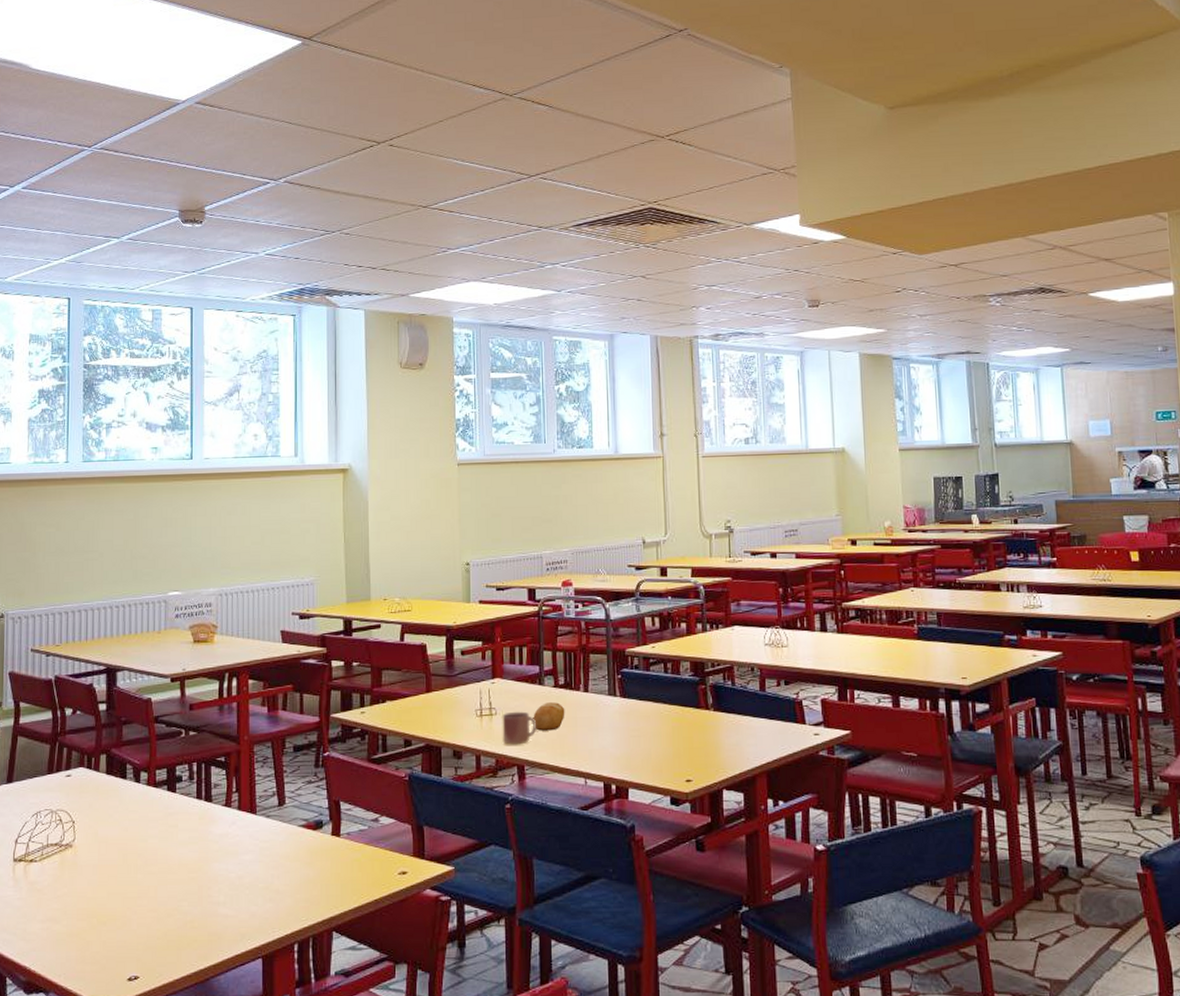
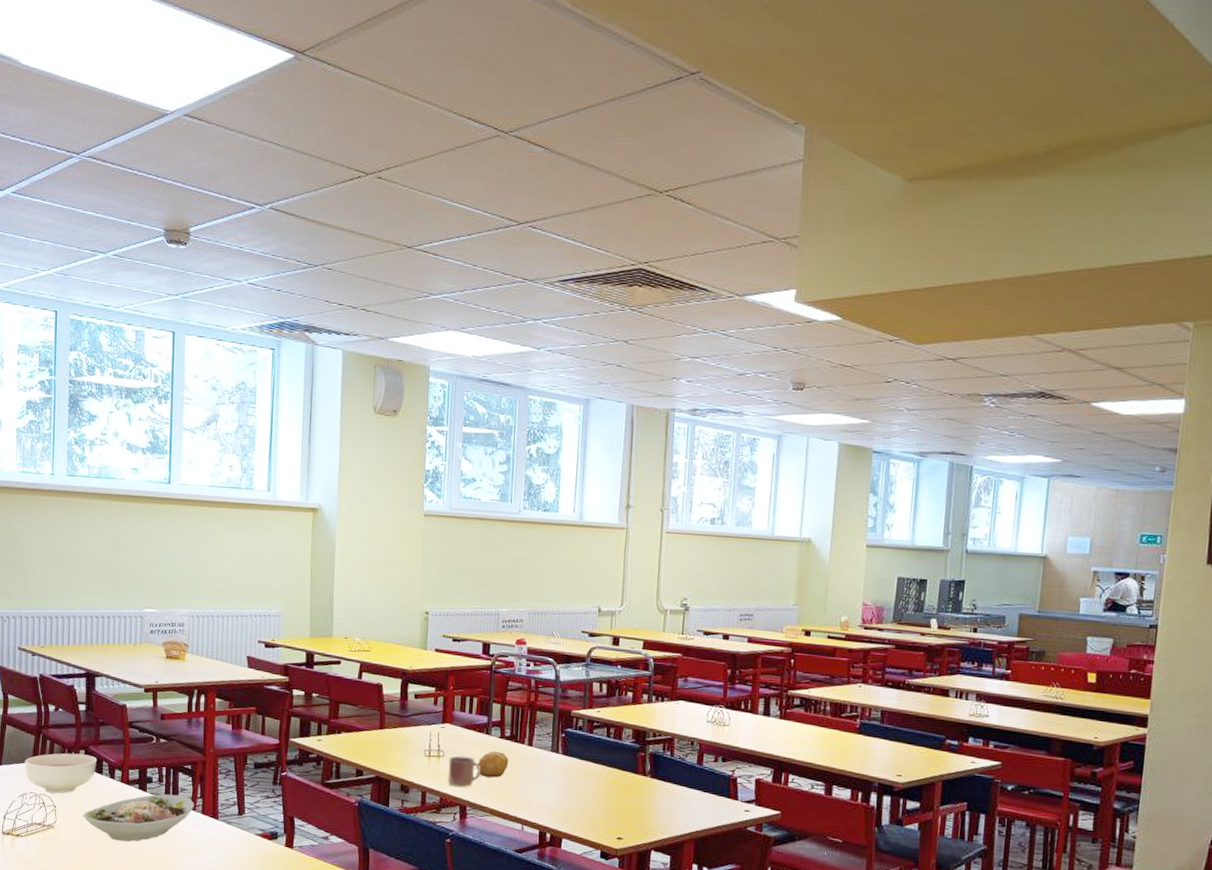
bowl: none [39,759,121,807] -> present [25,753,98,794]
salad: none [104,792,229,853] -> present [82,794,194,842]

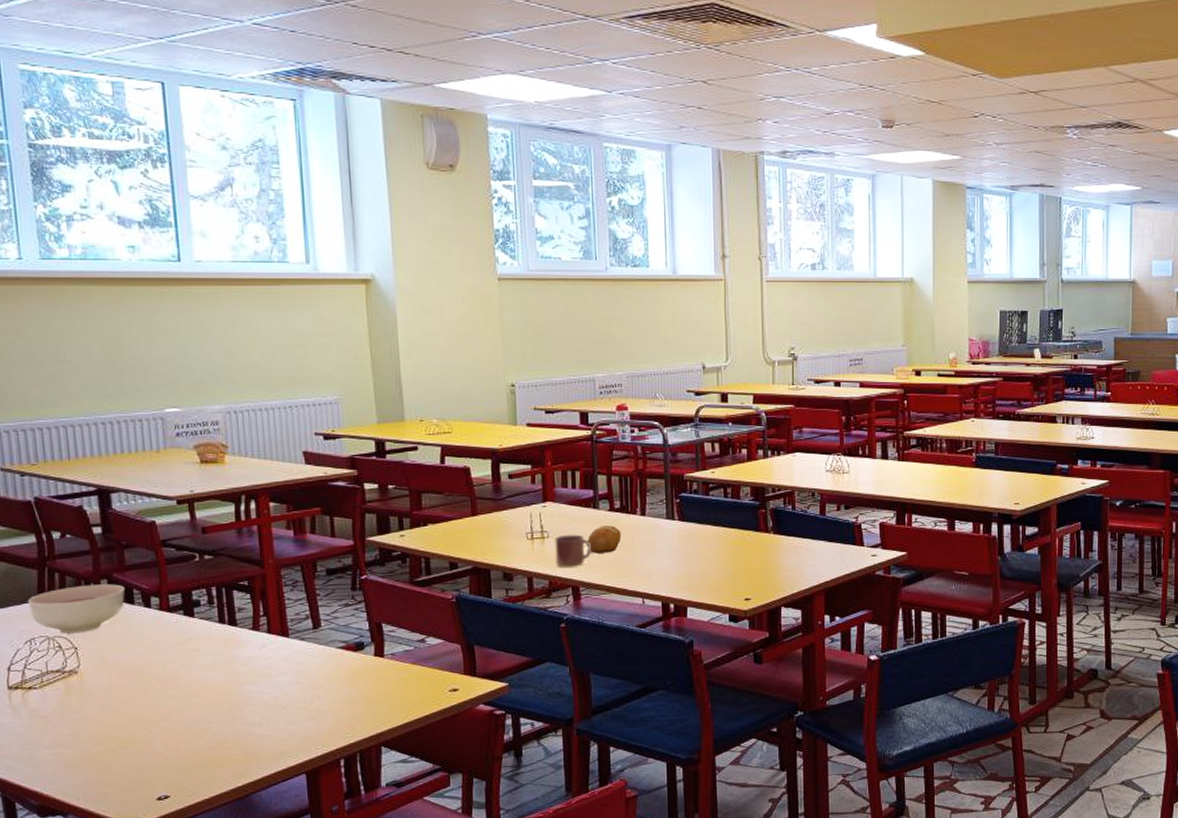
salad: present [82,794,194,842] -> none [114,616,257,678]

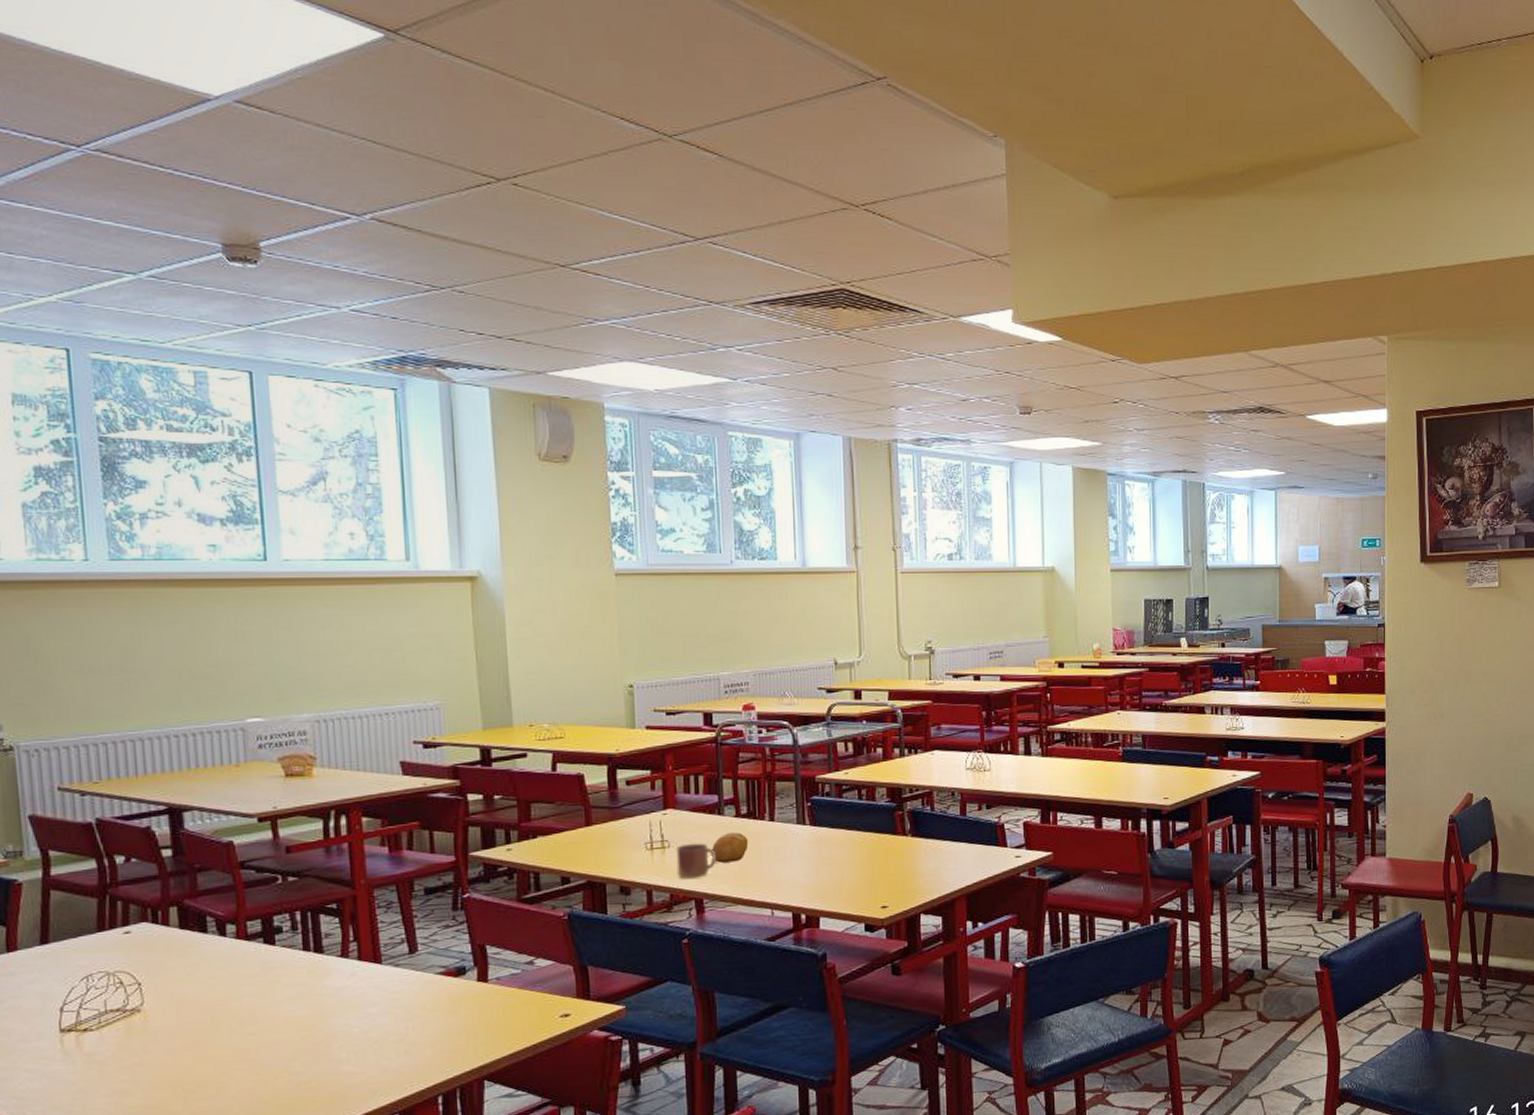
bowl: present [27,584,126,634] -> none [85,911,198,968]

